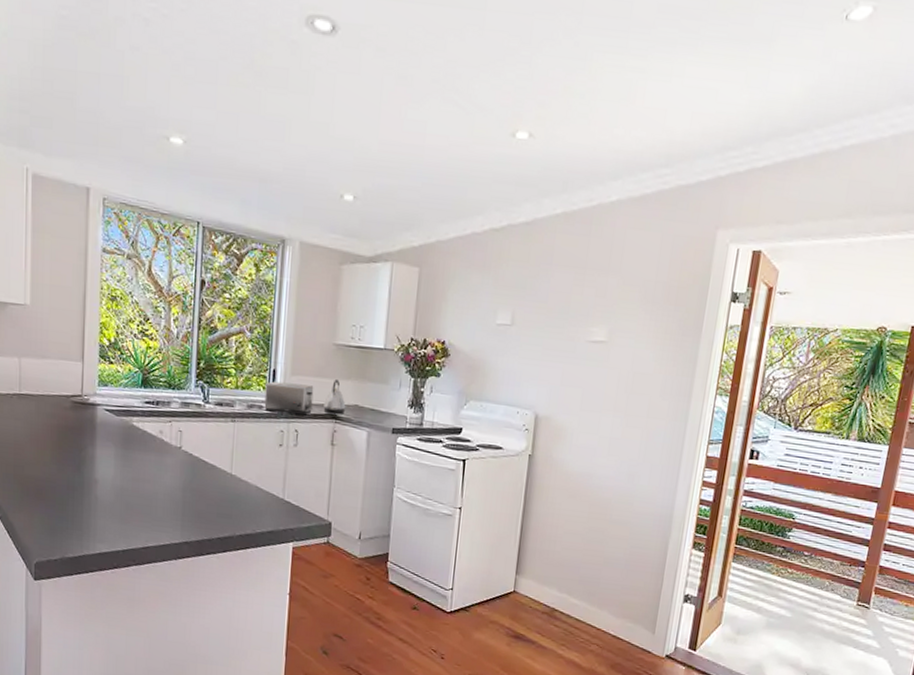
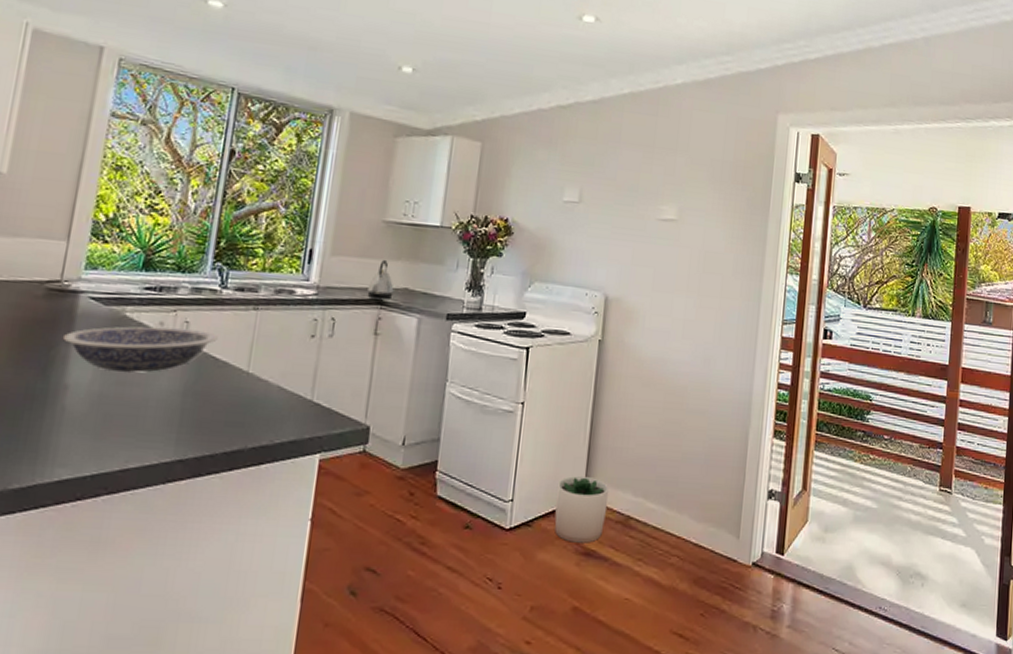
bowl: none [88,434,205,472] -> present [62,326,218,373]
toaster: present [264,381,314,415] -> none [295,262,357,301]
planter: none [488,572,537,628] -> present [554,476,609,543]

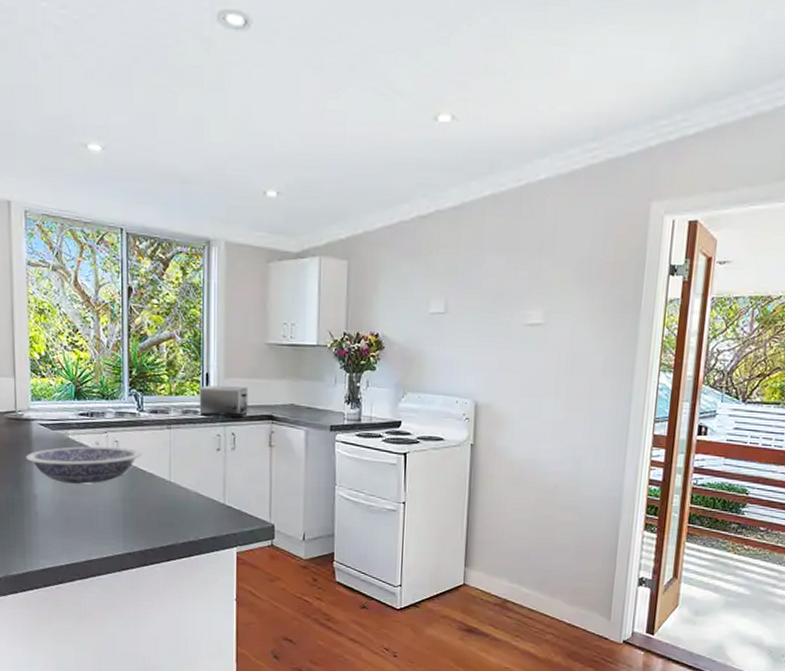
toaster: none [295,262,357,301] -> present [199,385,248,418]
kettle: present [367,259,394,300] -> none [259,378,282,416]
planter: present [554,476,609,543] -> none [439,565,487,622]

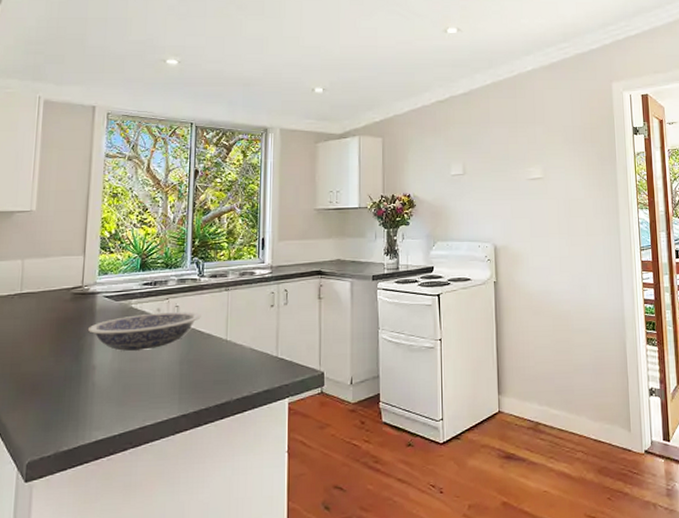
toaster: present [199,385,248,418] -> none [255,248,300,276]

